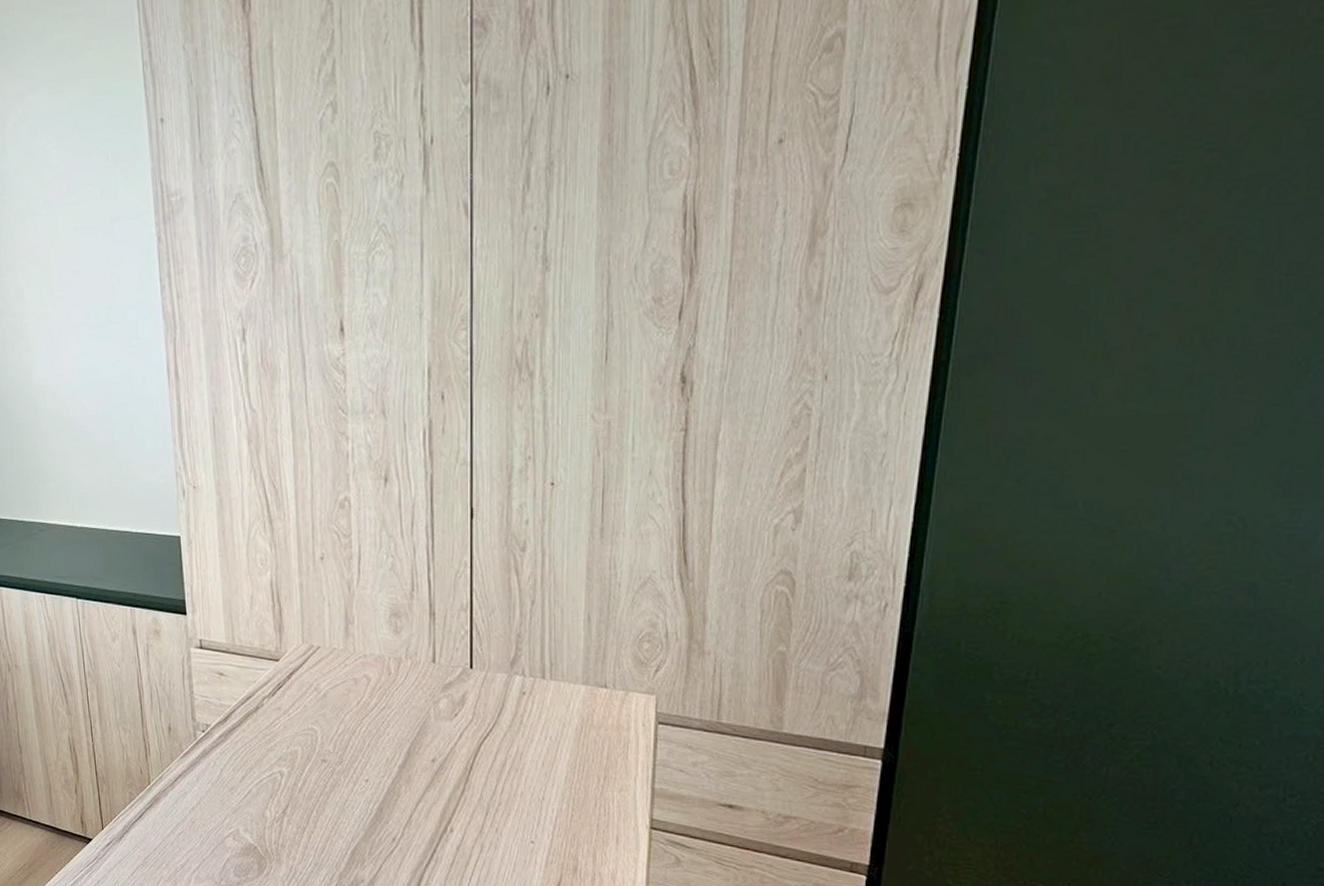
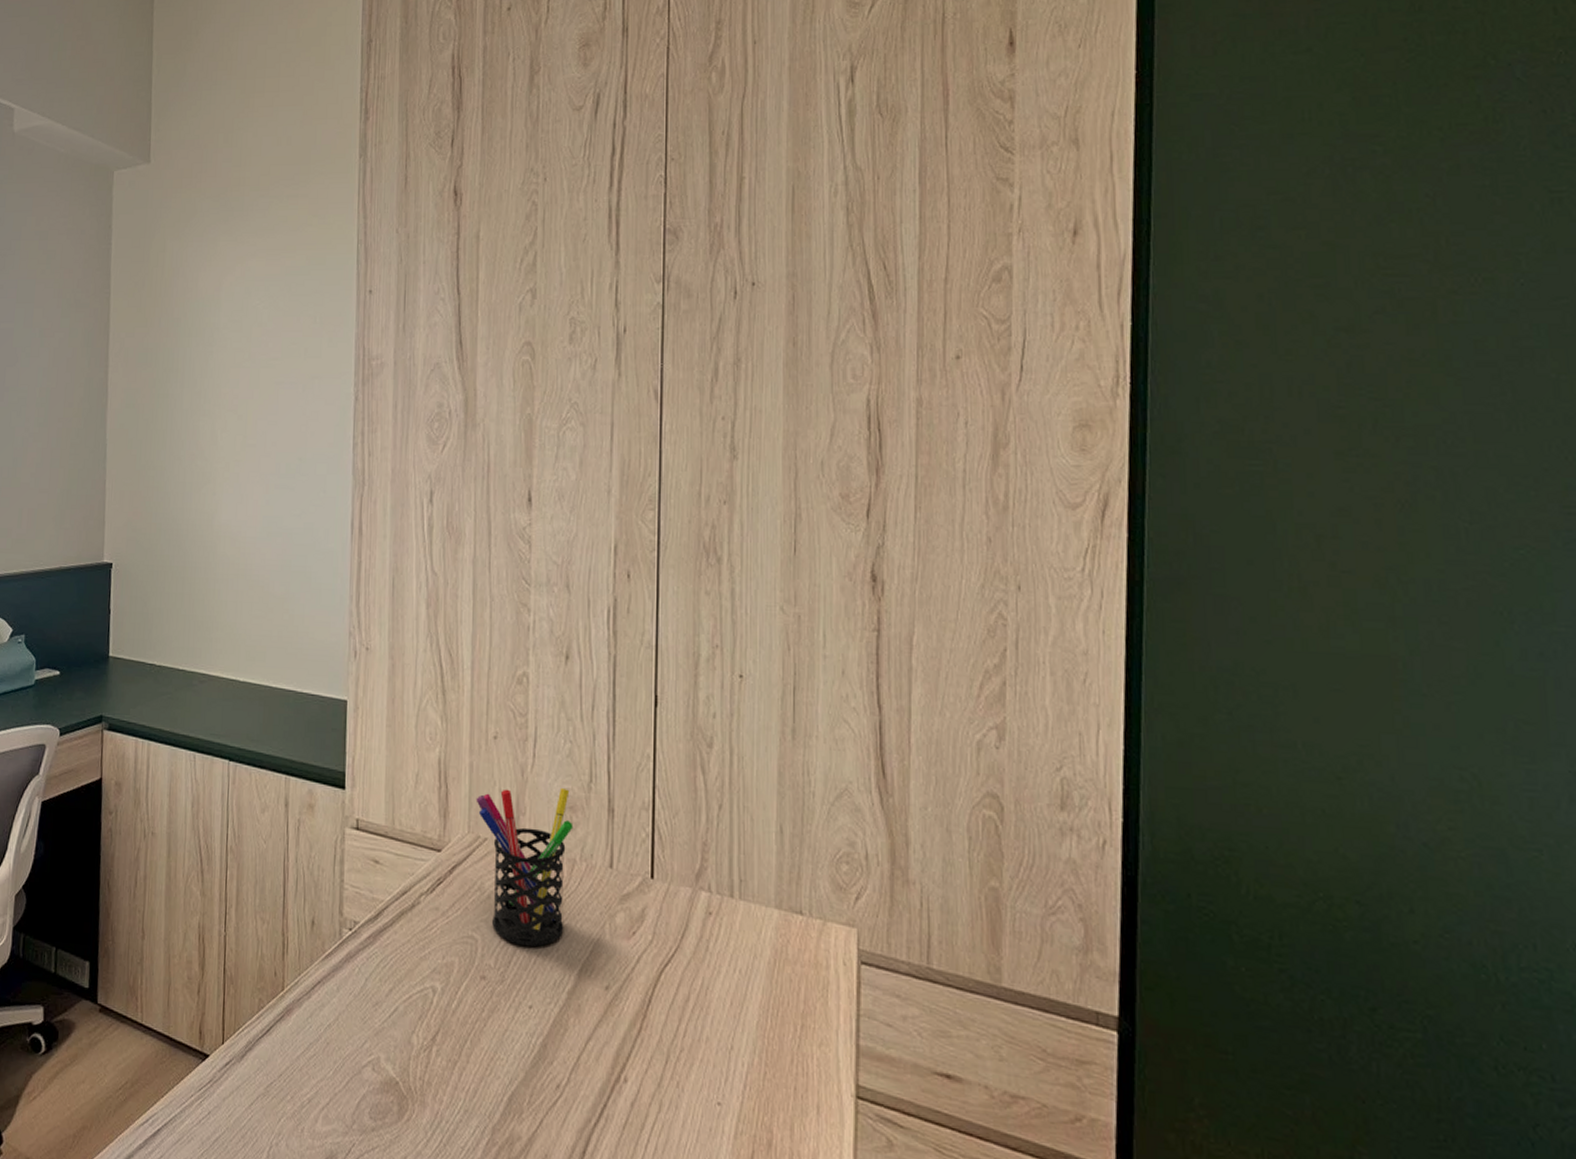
pen holder: none [307,597,398,732] -> present [476,787,574,947]

